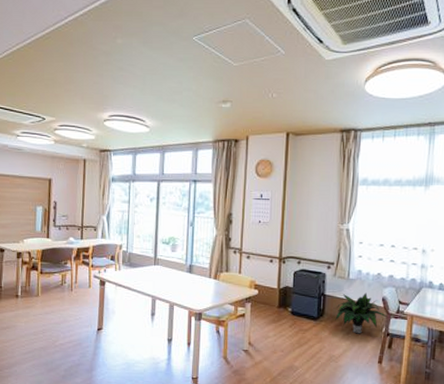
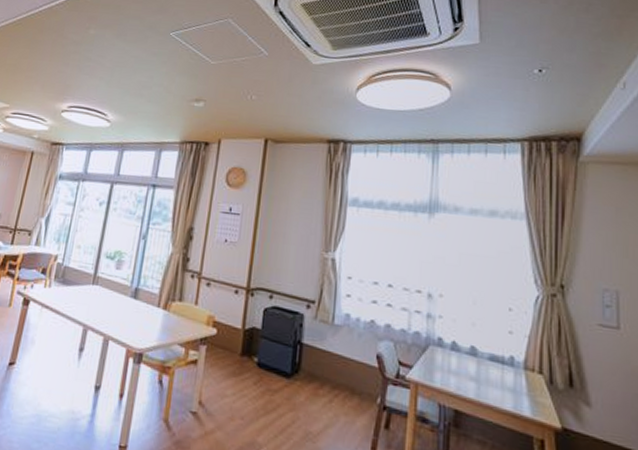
potted plant: present [335,292,388,334] -> none [314,344,385,404]

